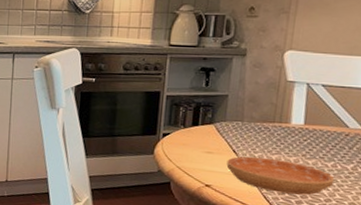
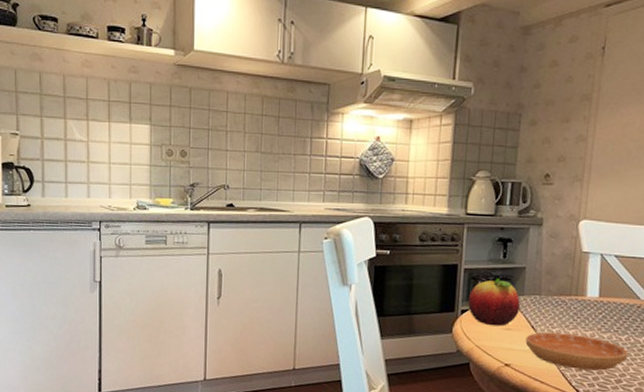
fruit: none [169,105,222,150] -> present [467,278,520,326]

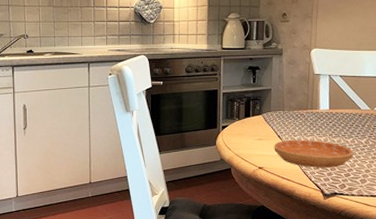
fruit: present [467,278,520,326] -> none [227,99,268,138]

